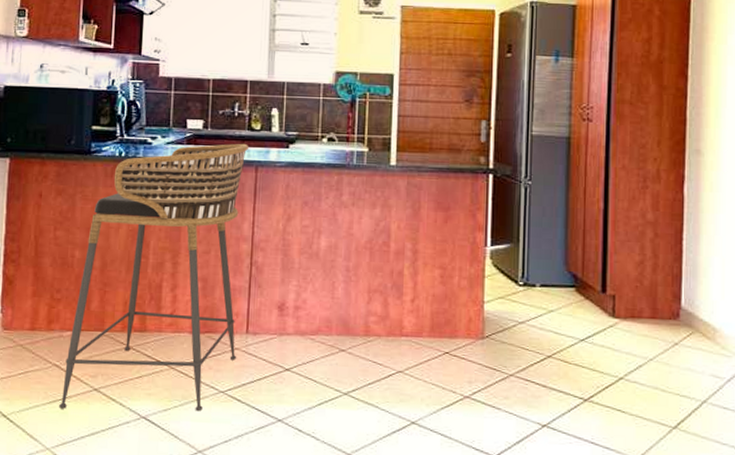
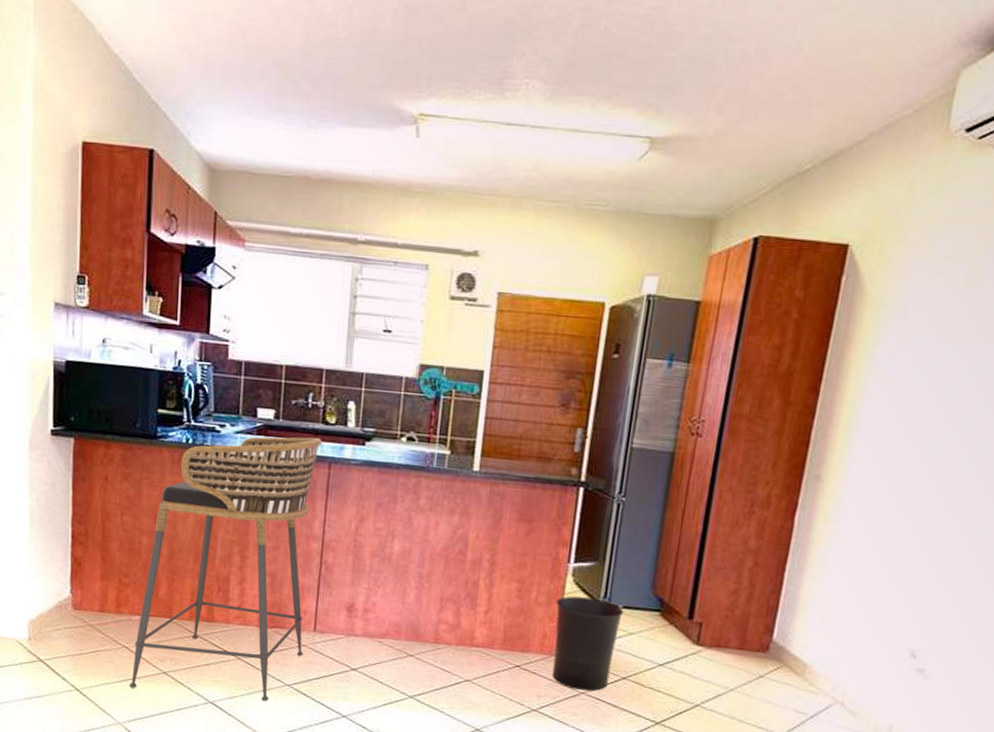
waste bin: none [478,278,542,373] -> present [552,596,624,691]

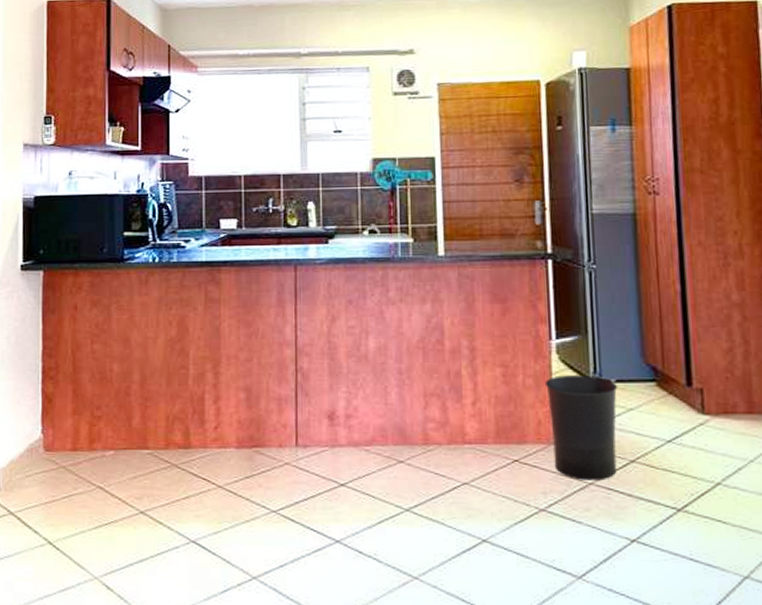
bar stool: present [129,436,322,702] -> none [105,241,288,534]

